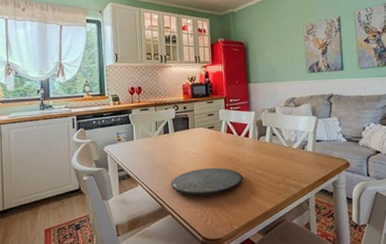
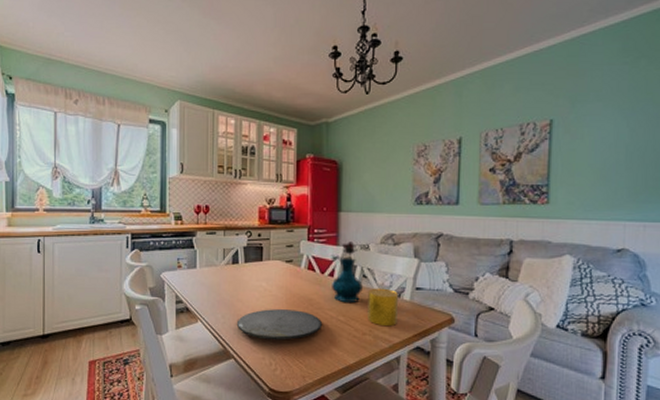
vase: none [245,107,273,159] -> present [330,241,363,303]
cup: none [278,143,304,175] -> present [368,288,398,327]

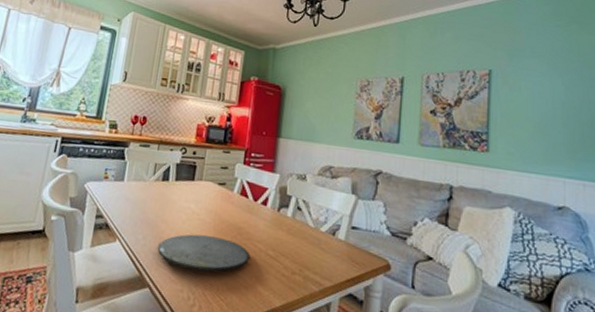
vase: present [330,241,363,303] -> none [262,169,296,237]
cup: present [368,288,398,327] -> none [298,222,333,268]

